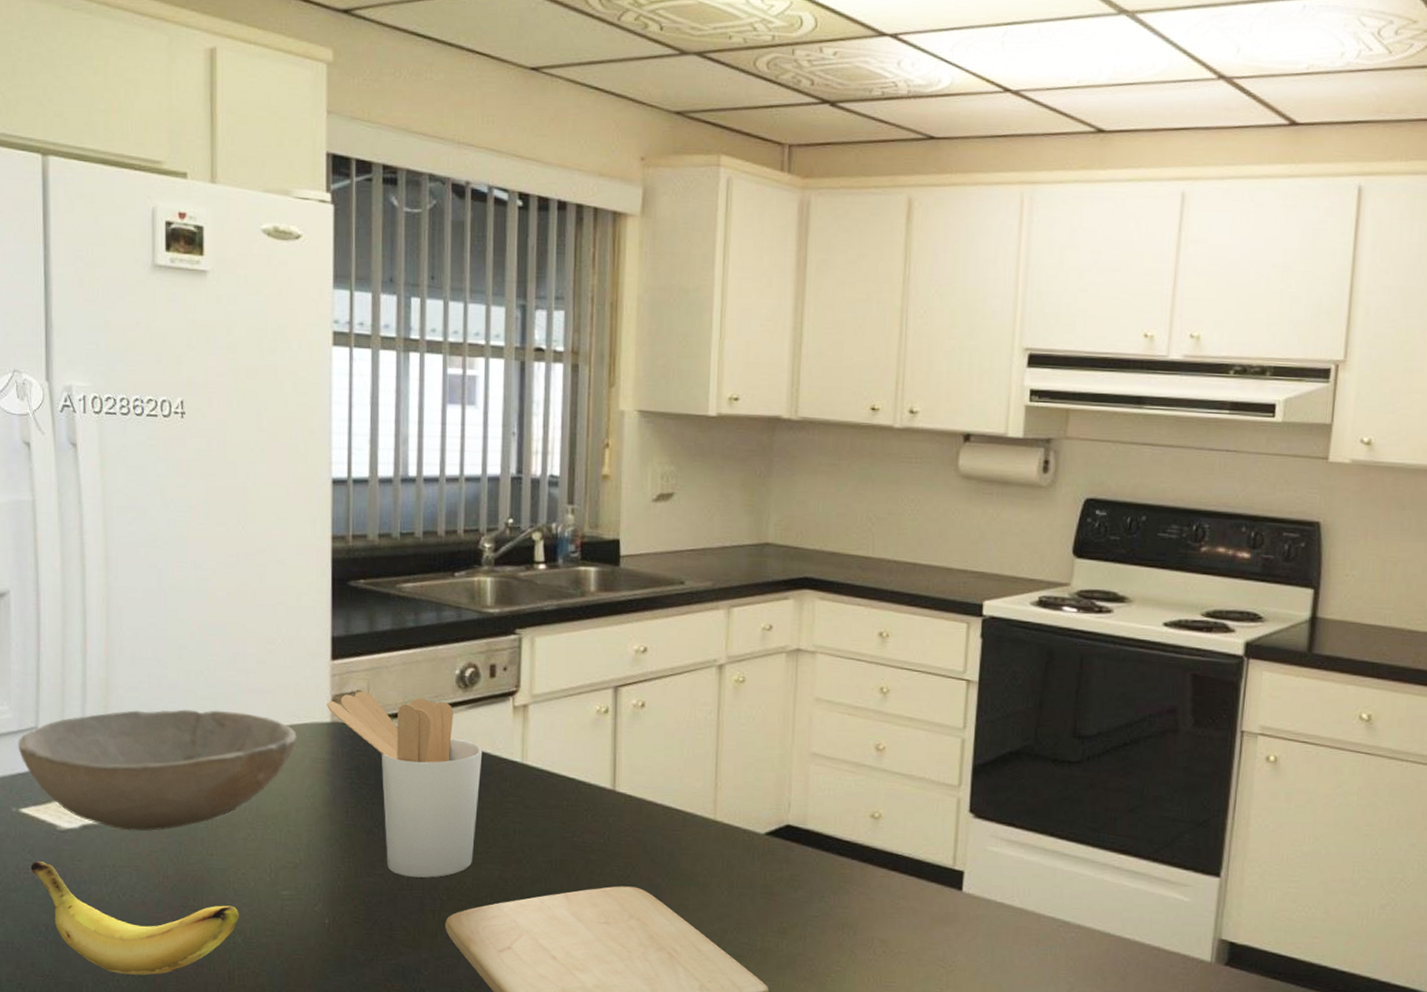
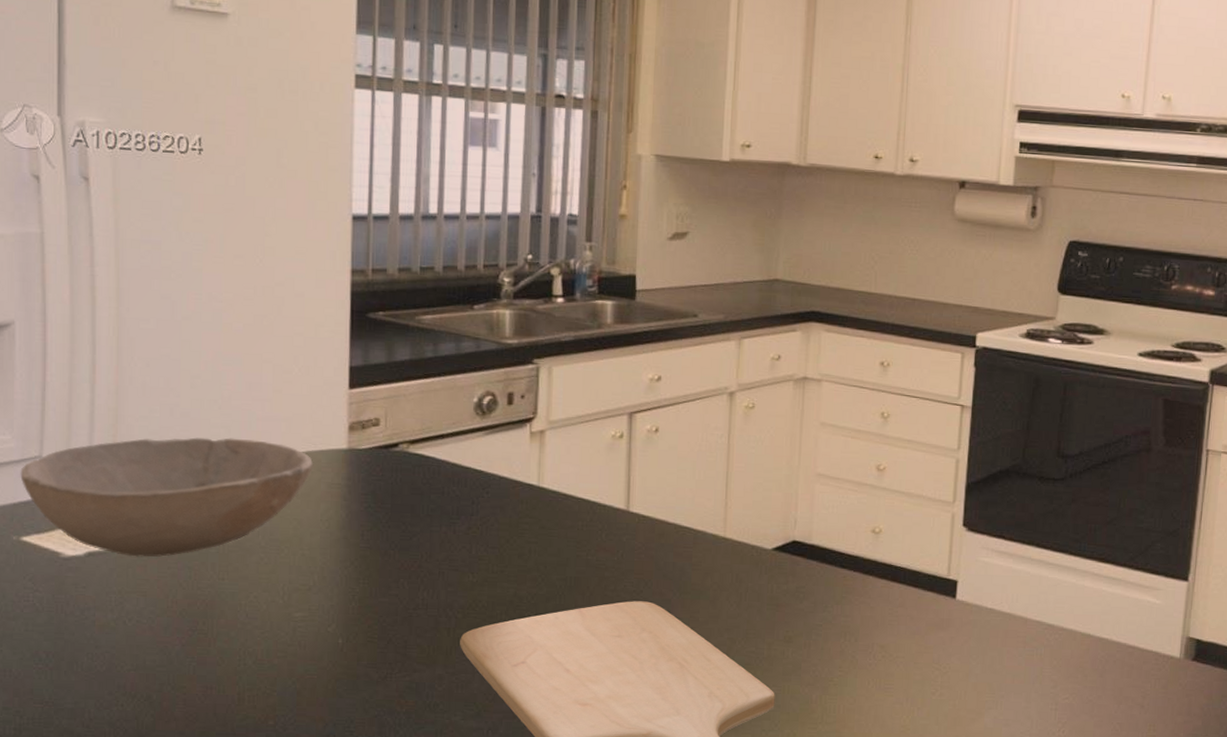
banana: present [30,861,239,975] -> none [31,589,250,699]
utensil holder: present [327,691,483,878] -> none [344,418,500,597]

